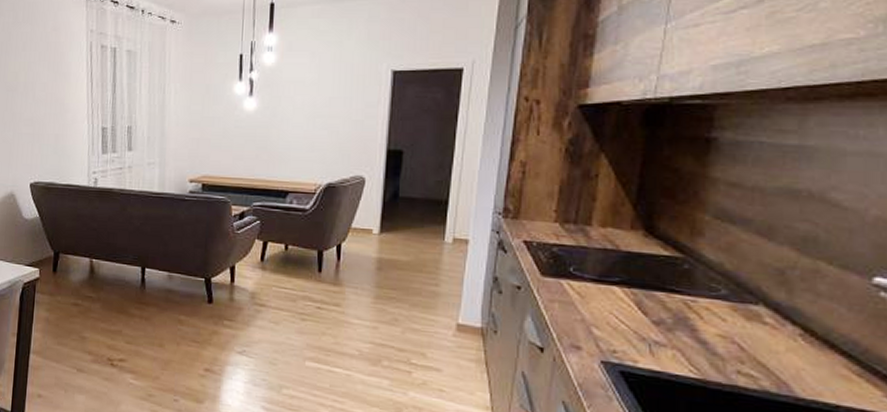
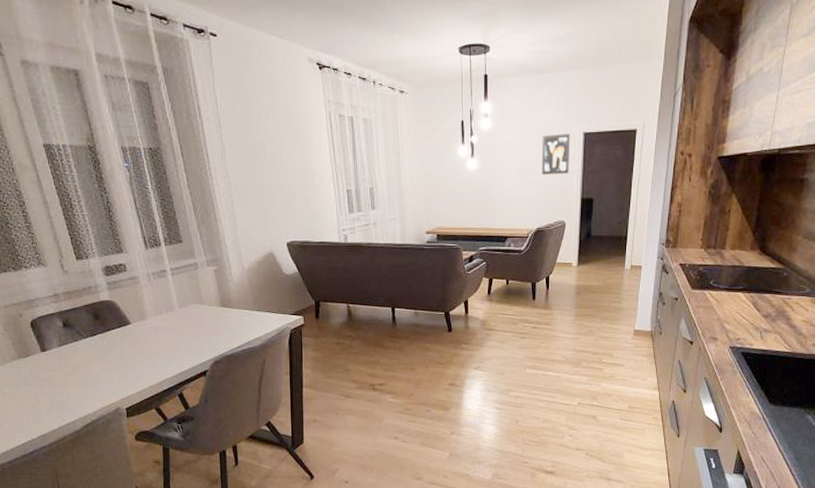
wall art: none [335,71,375,120] -> present [541,134,571,175]

